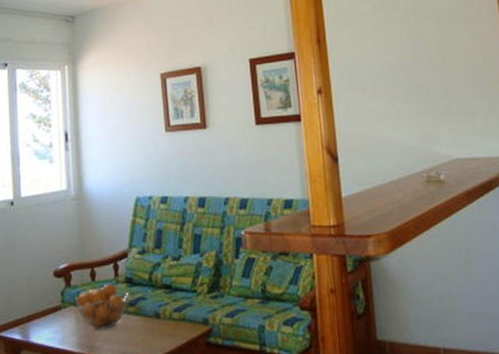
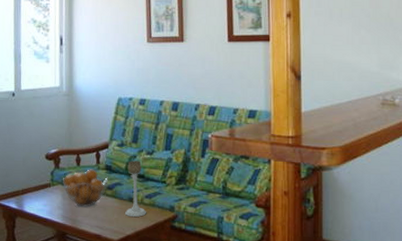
candle holder: none [150,269,176,336] -> present [124,161,146,217]

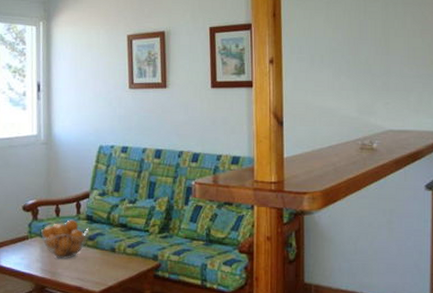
candle holder: present [124,161,146,217] -> none [106,210,129,267]

